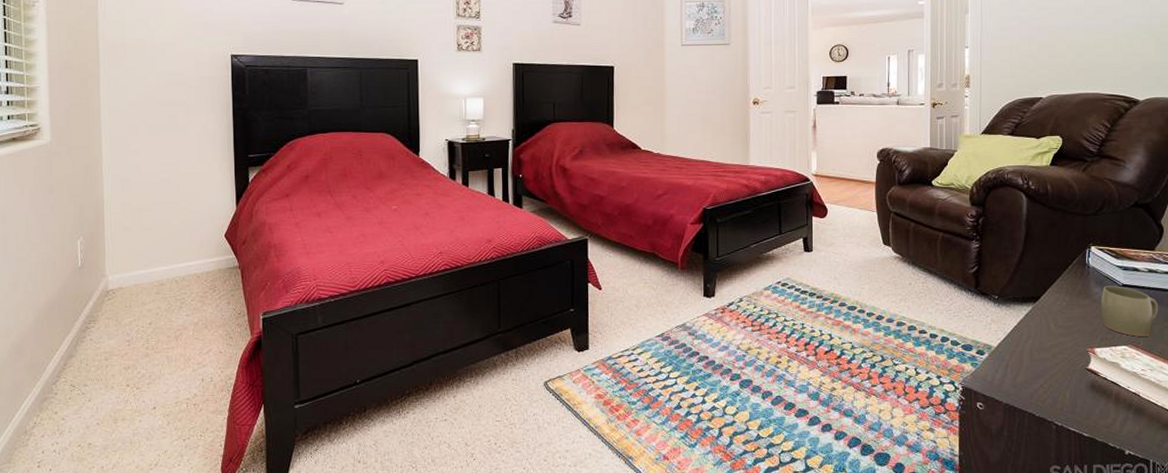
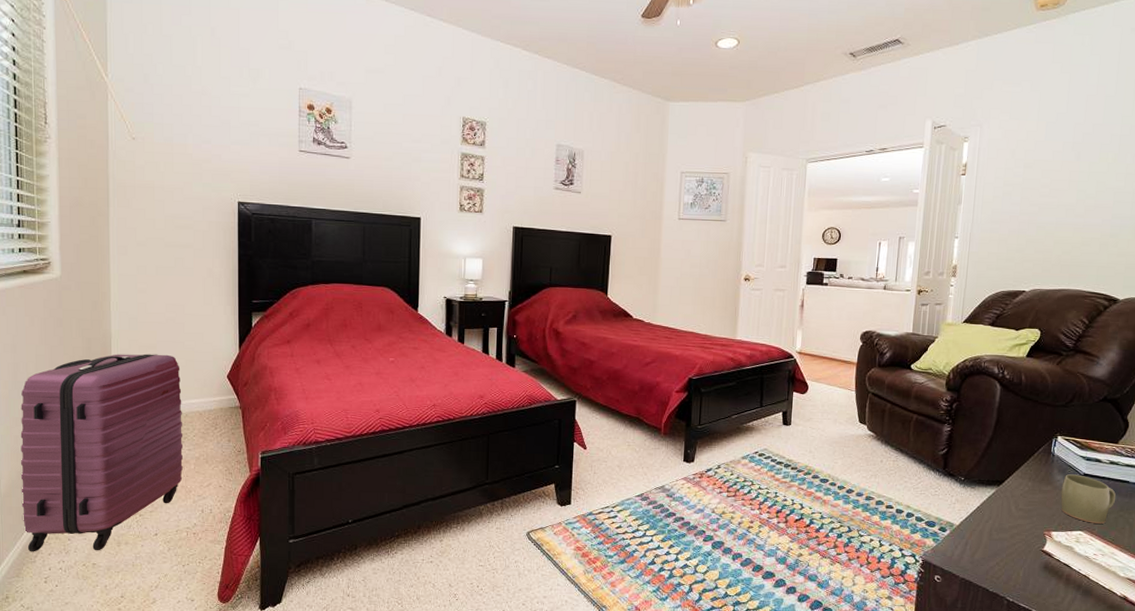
suitcase: none [11,216,181,435] -> present [20,354,184,552]

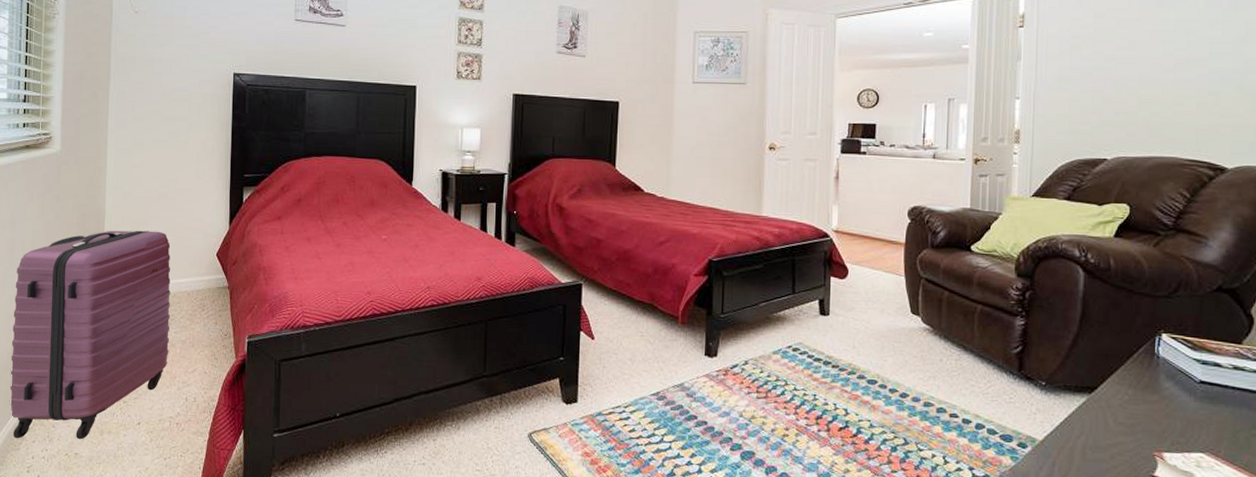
mug: present [1060,474,1116,524] -> none [1171,381,1246,445]

